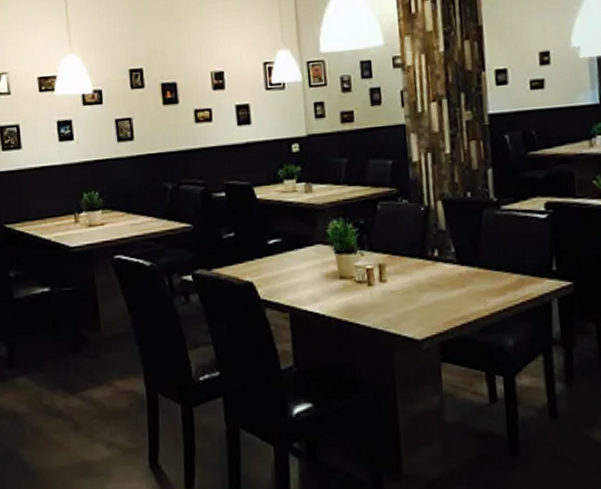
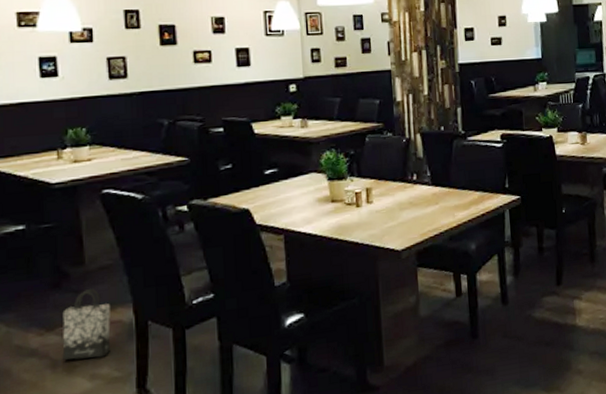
shopping bag: none [83,356,125,427] -> present [62,289,111,361]

